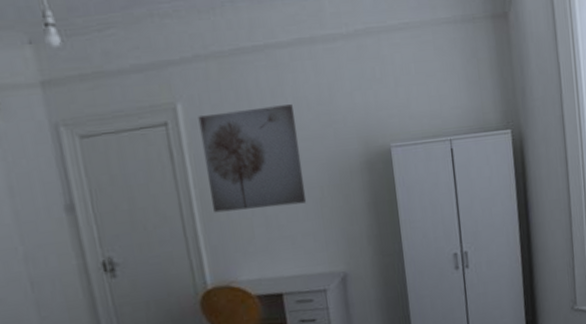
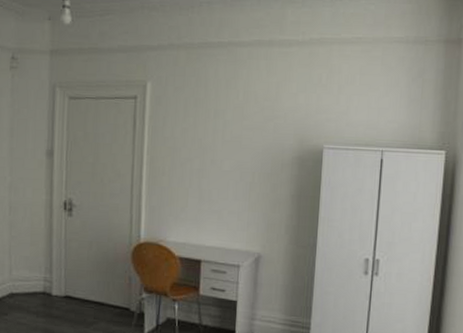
wall art: present [198,104,307,213] -> none [159,94,242,185]

